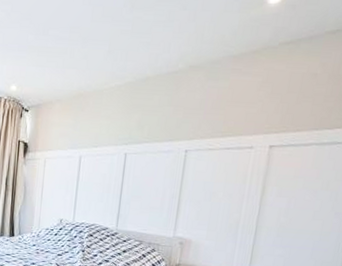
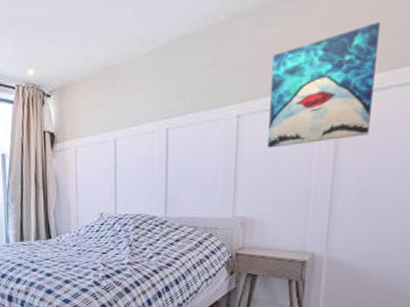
wall art: none [208,90,306,182] -> present [268,22,380,148]

